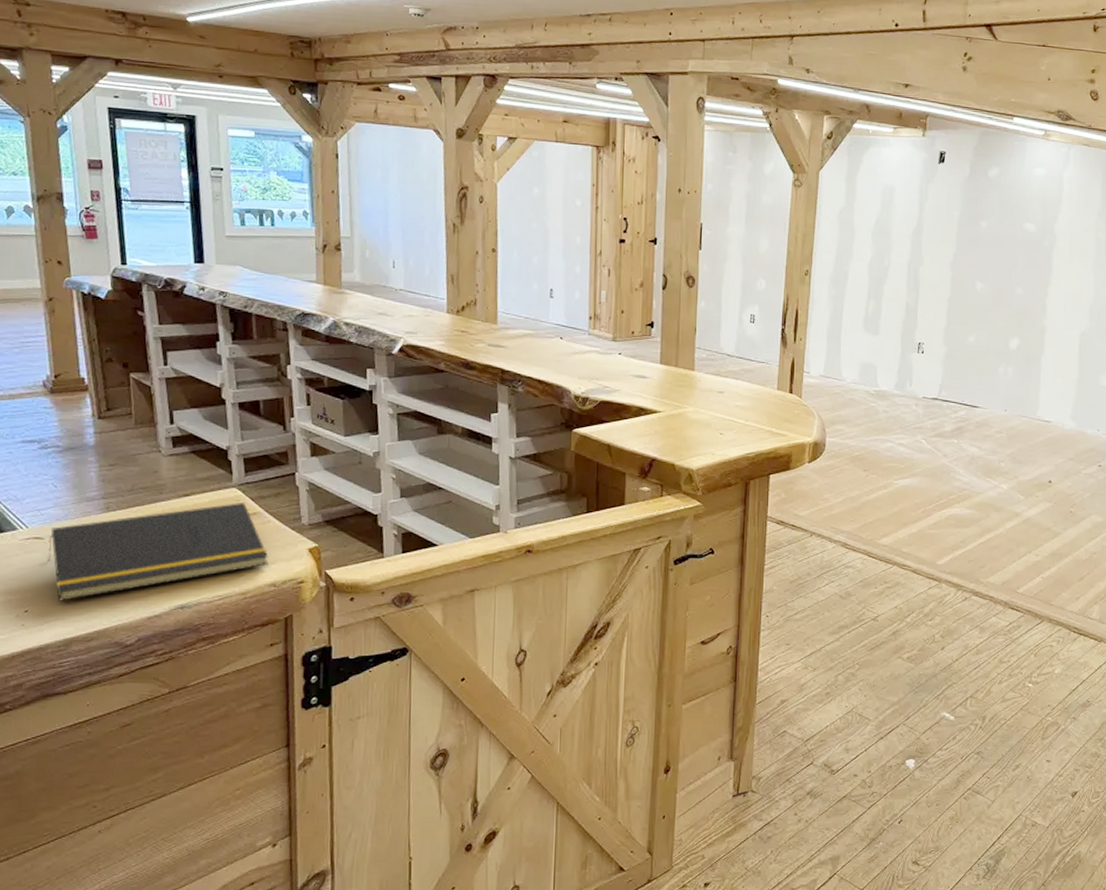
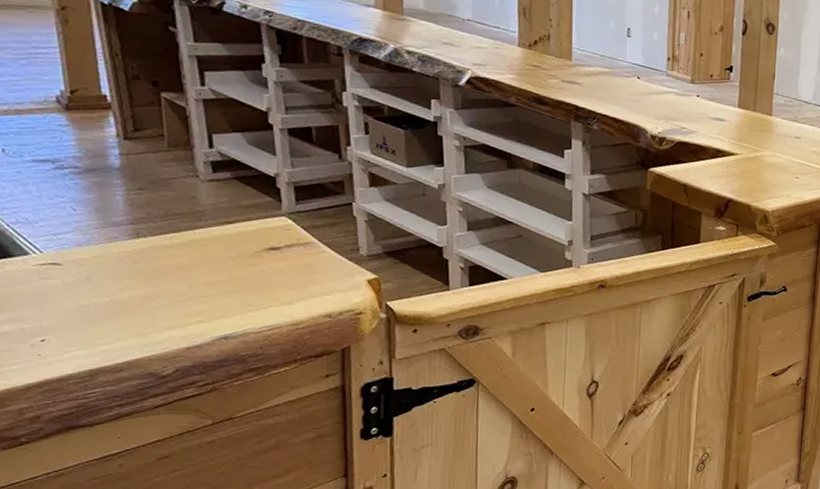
notepad: present [47,503,269,601] -> none [67,232,323,330]

